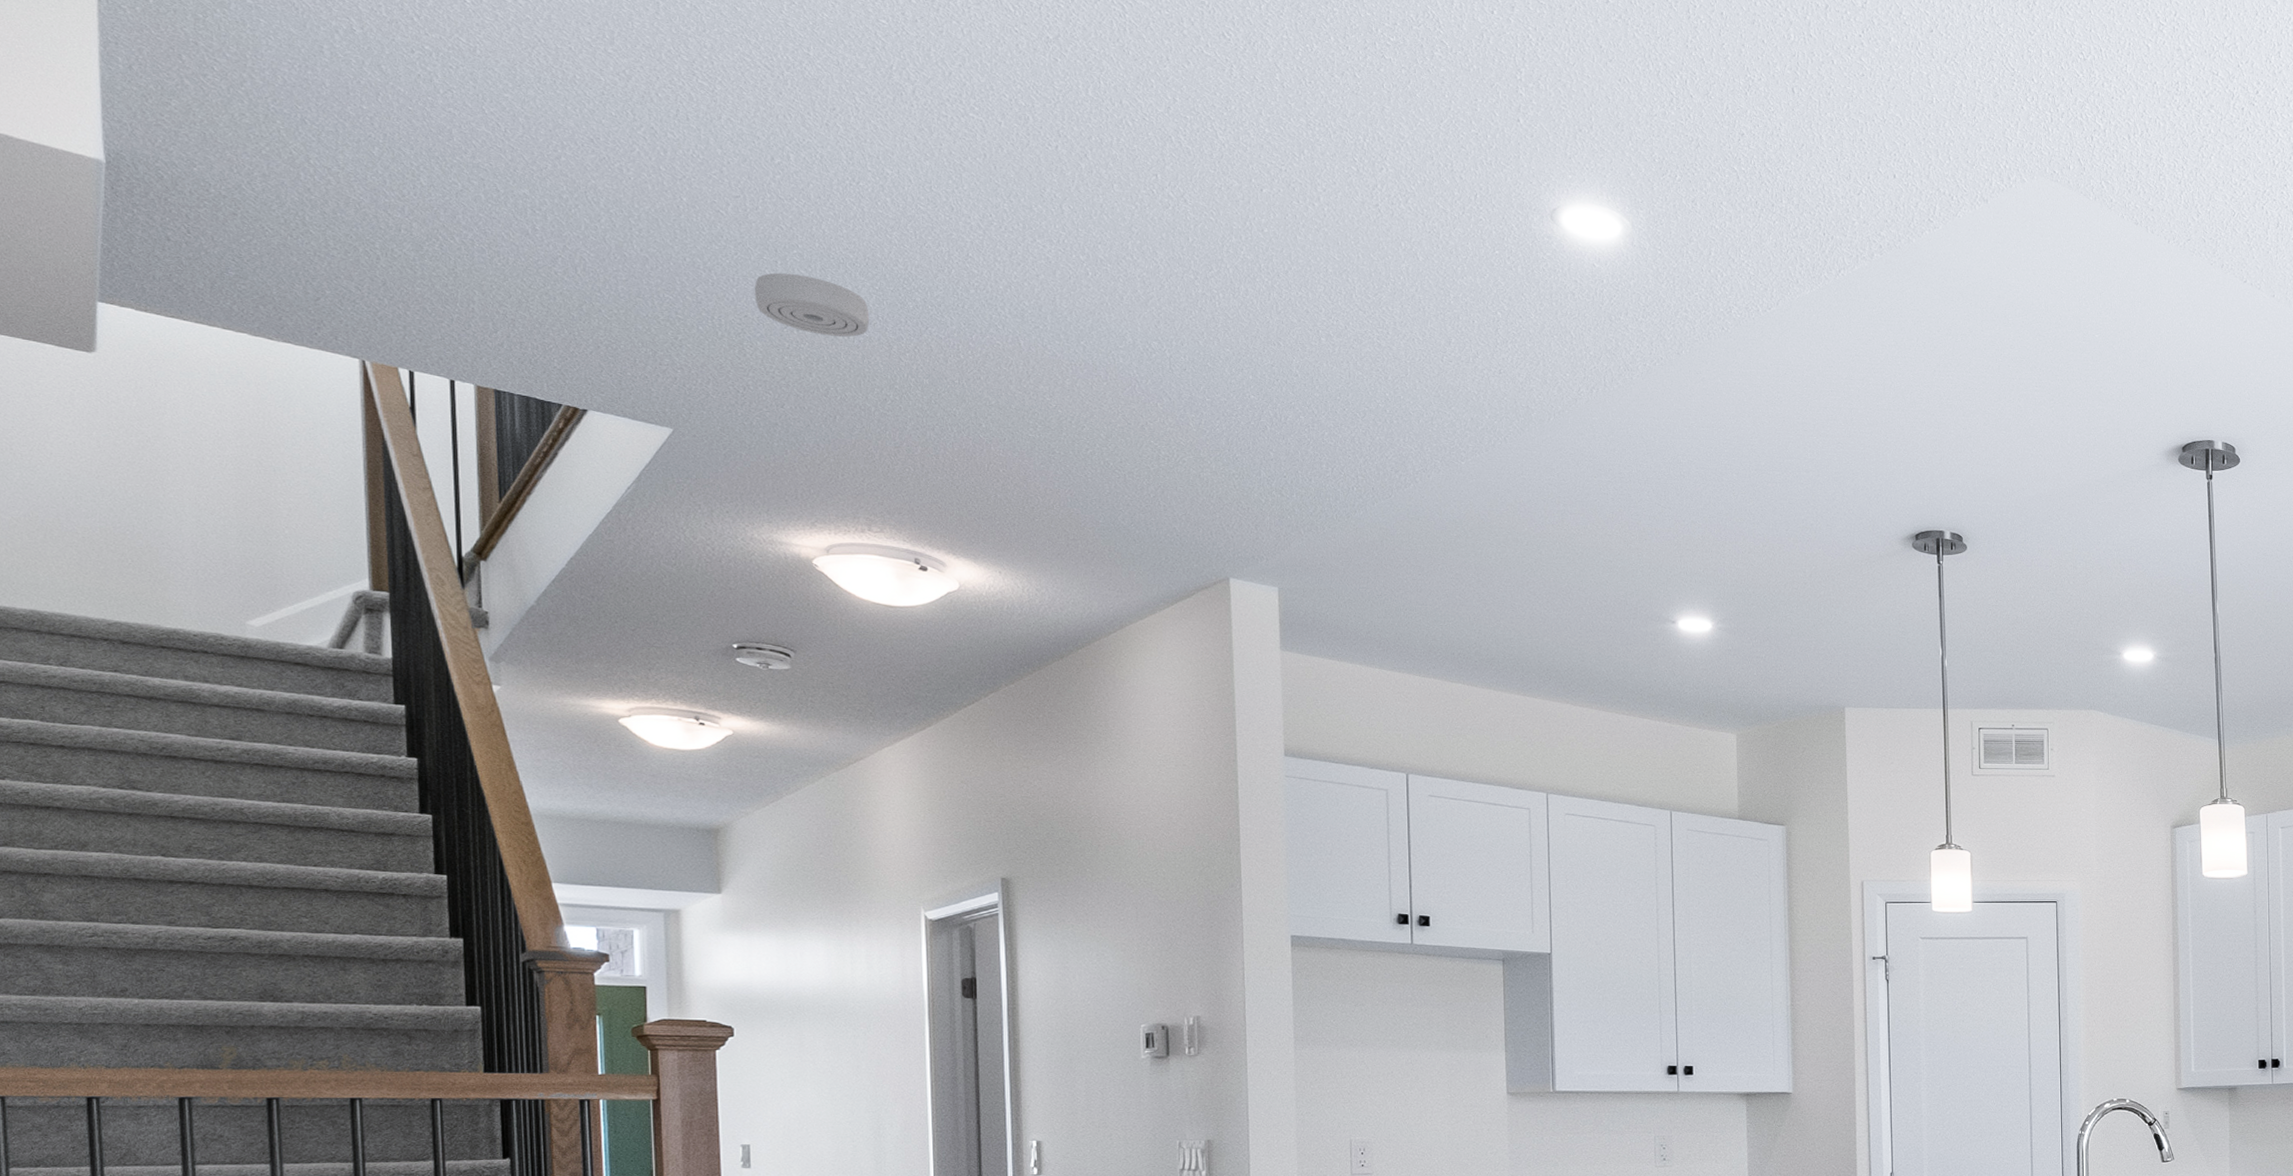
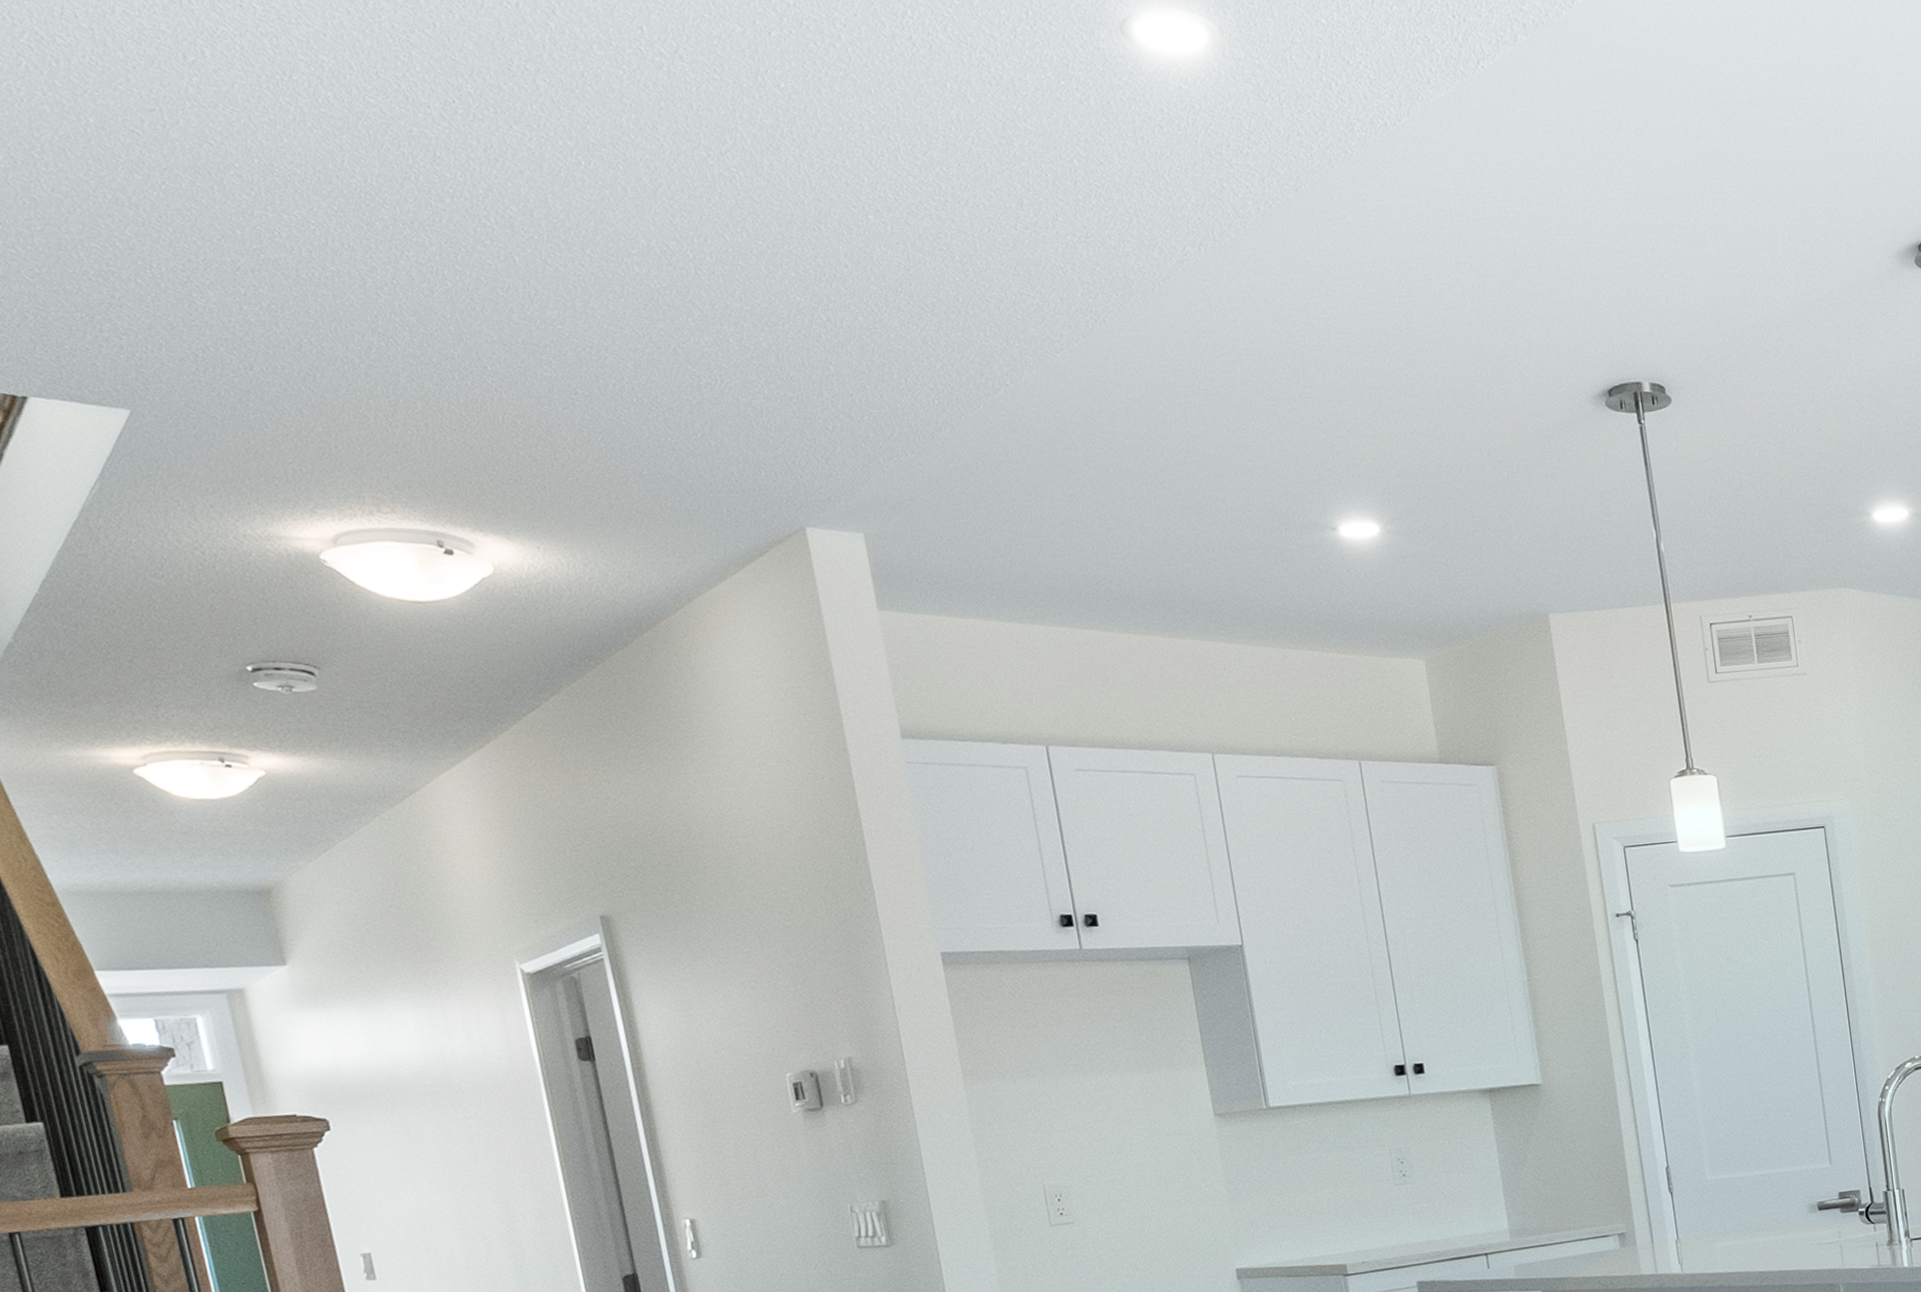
smoke detector: present [754,272,870,337] -> none [192,200,335,275]

